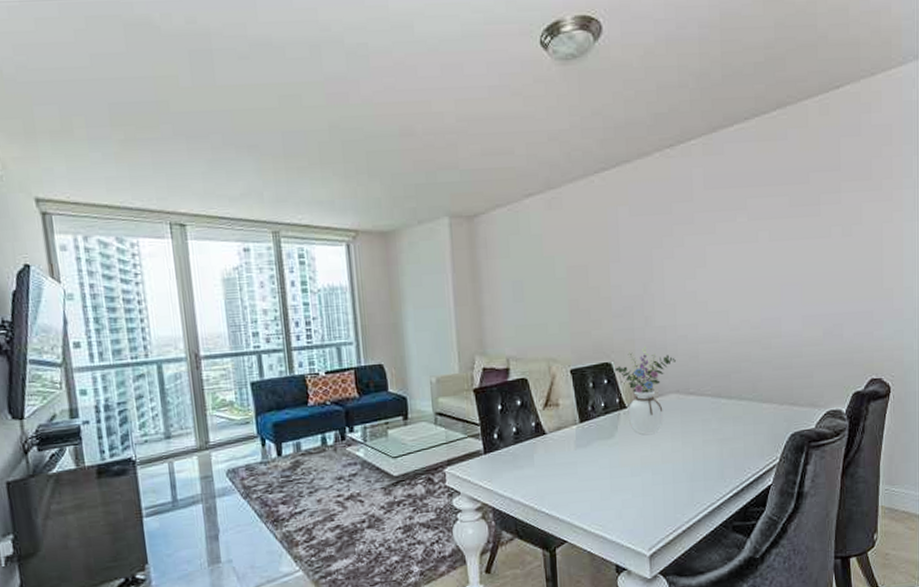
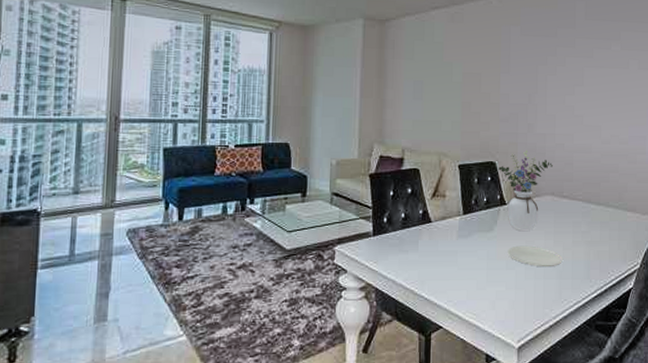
plate: none [631,449,693,471] -> present [507,245,563,268]

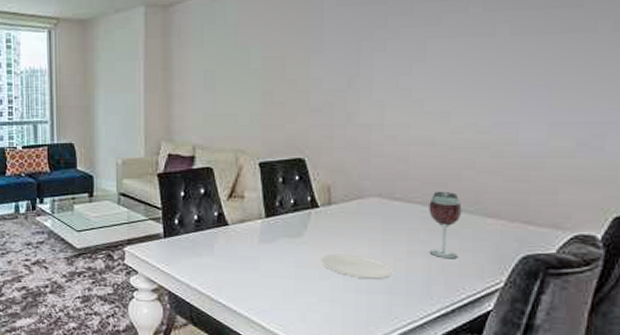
bouquet: present [498,150,554,232] -> none [308,144,382,239]
wineglass: none [588,190,610,247] -> present [429,191,462,259]

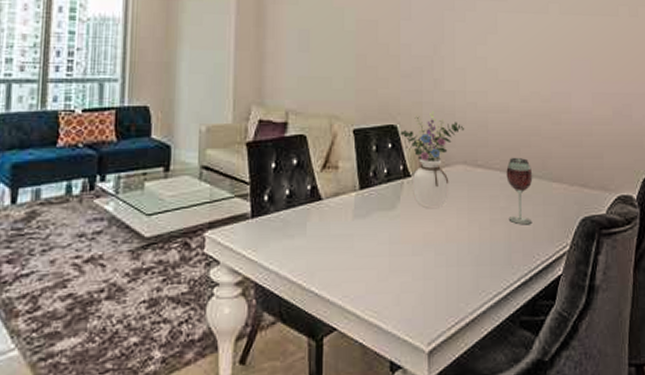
bouquet: none [308,144,382,239] -> present [400,110,465,209]
plate: present [320,253,393,280] -> none [413,225,479,252]

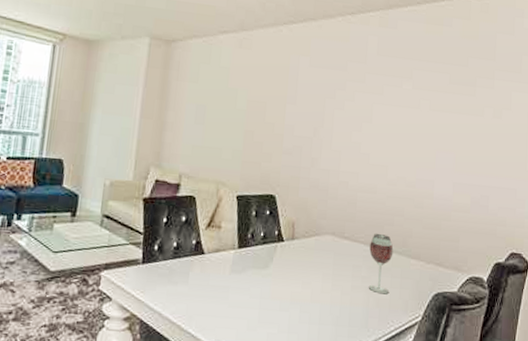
bouquet: present [400,110,465,209] -> none [278,185,336,272]

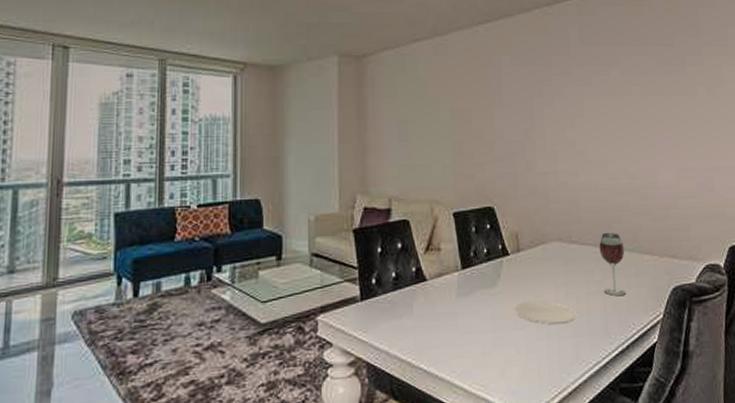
plate: none [282,286,340,312] -> present [514,300,577,325]

